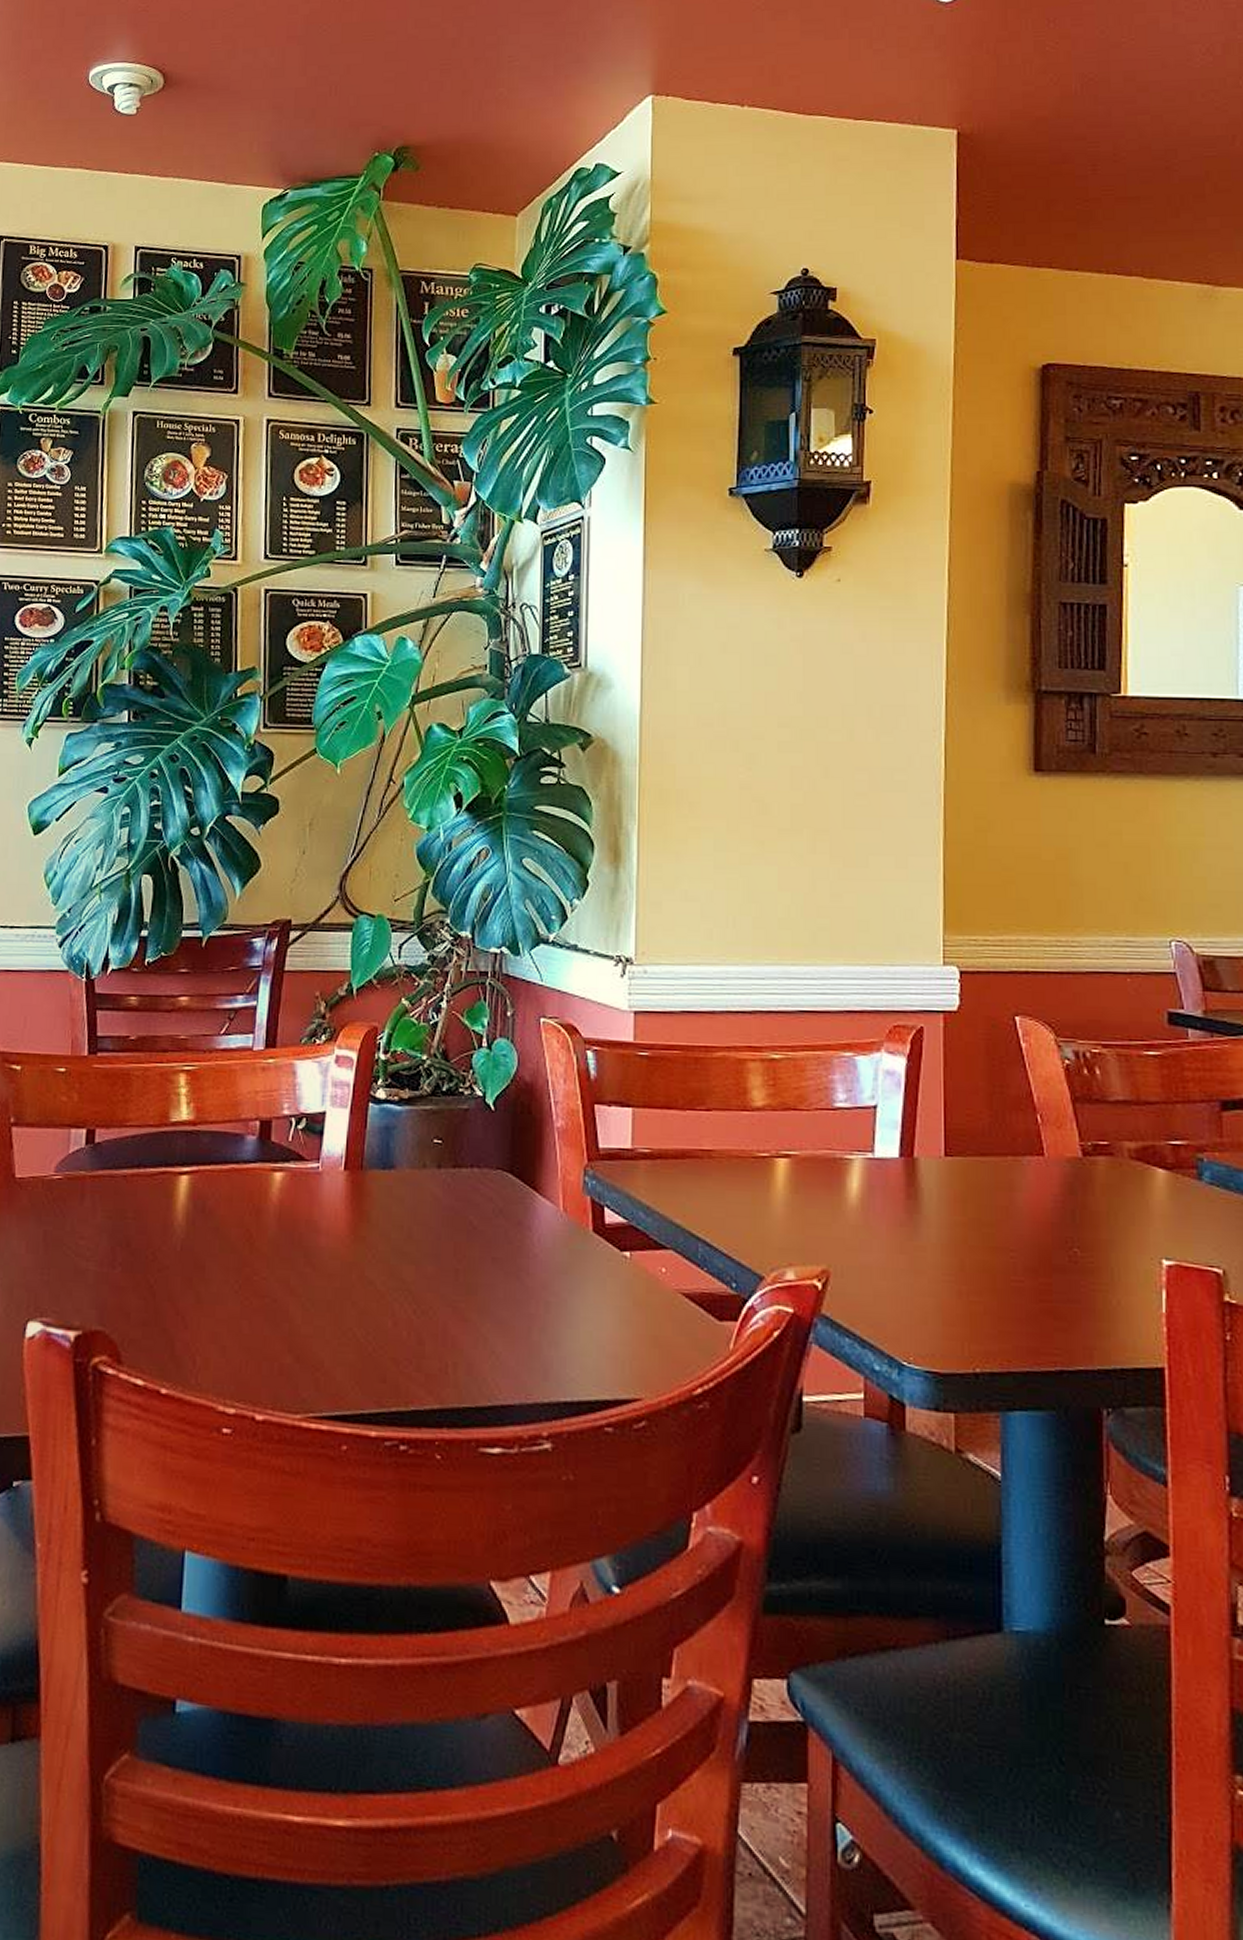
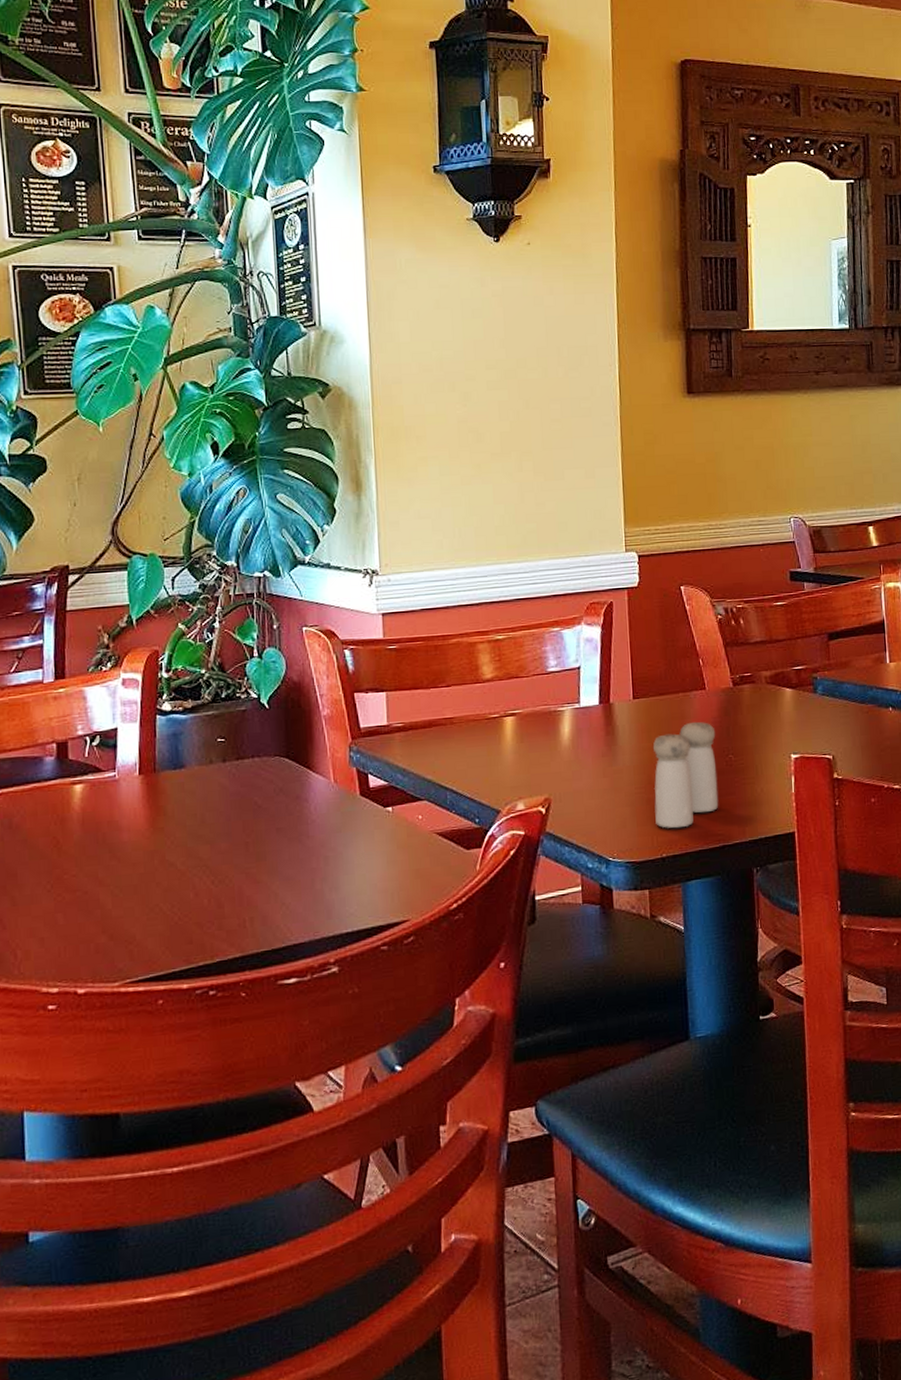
salt and pepper shaker: none [967,1196,1057,1337] -> present [653,721,719,829]

